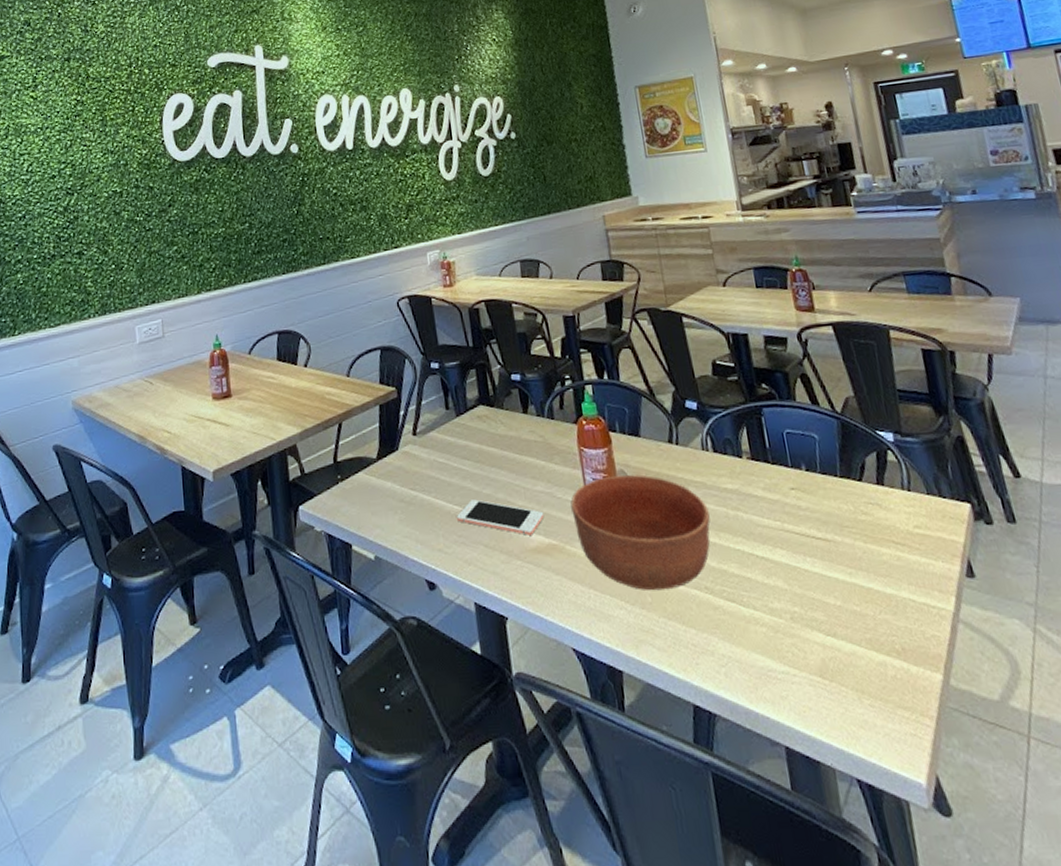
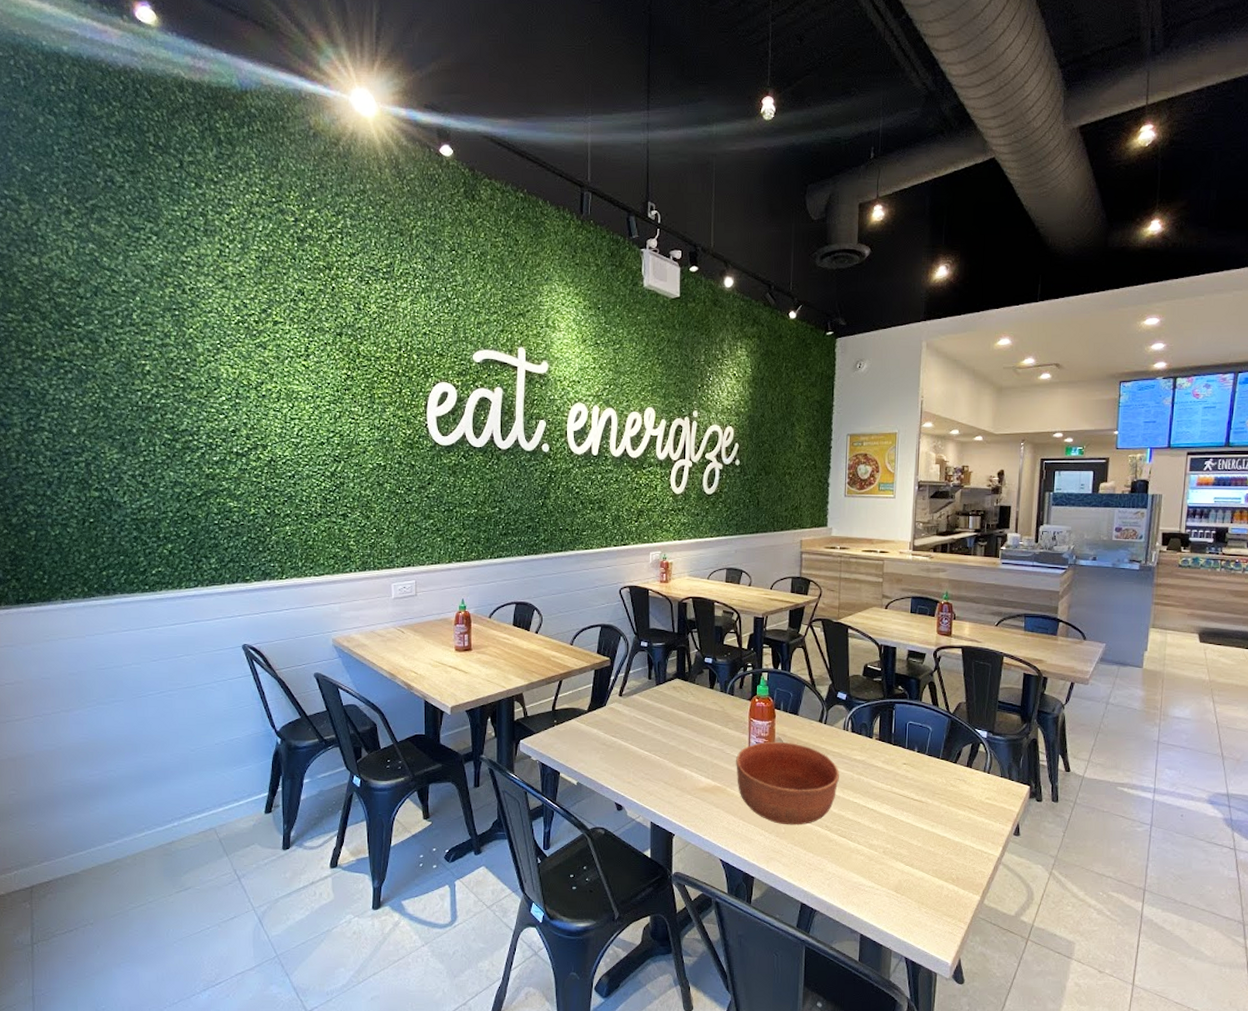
cell phone: present [457,499,545,536] -> none [646,748,714,778]

